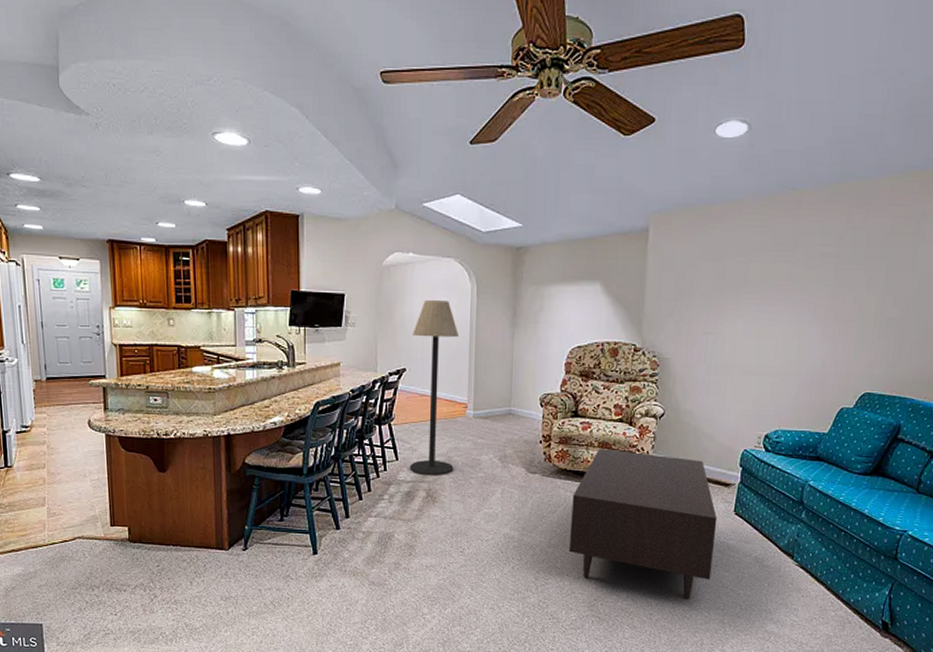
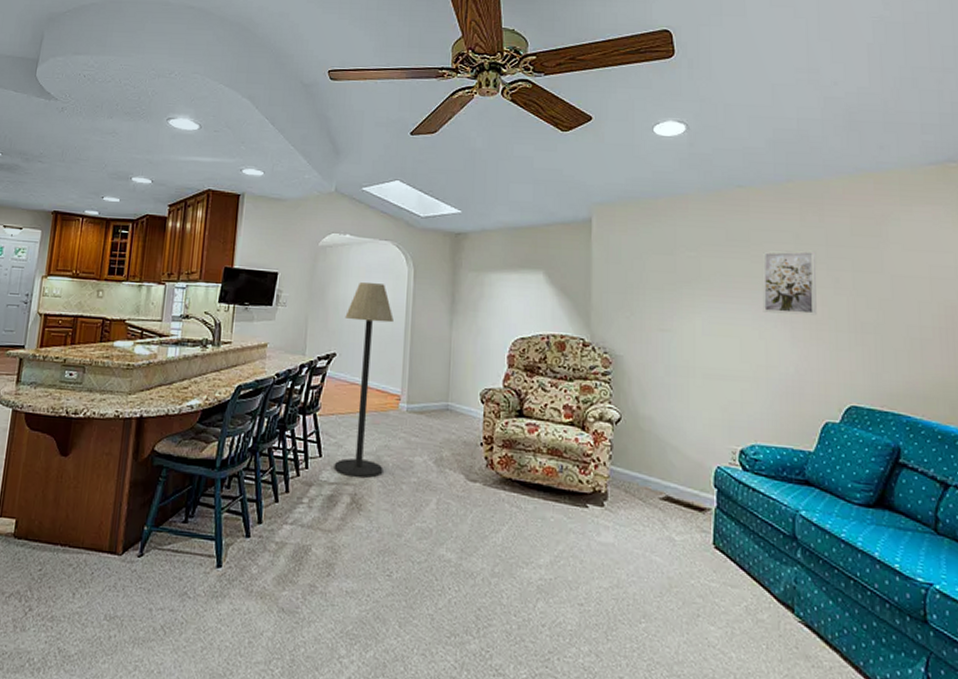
coffee table: present [568,449,718,599] -> none [516,456,694,660]
wall art: none [800,251,857,314] -> present [762,250,817,316]

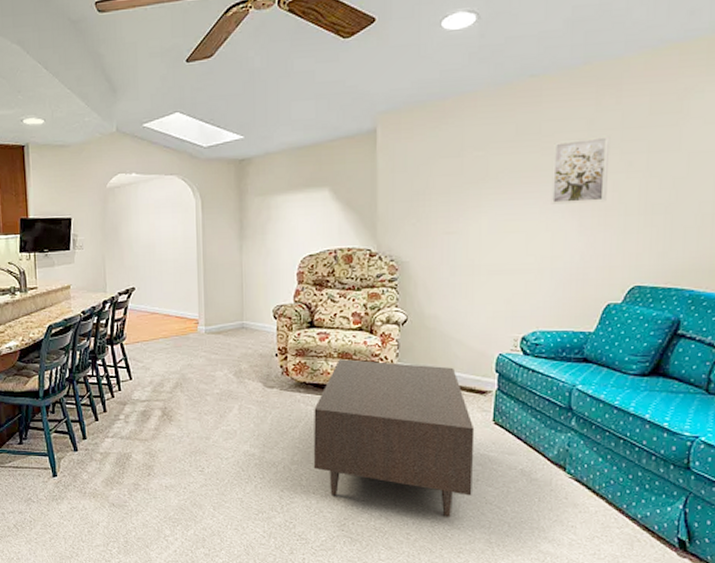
floor lamp: present [333,282,394,478] -> none [139,218,188,395]
coffee table: none [516,456,694,660] -> present [313,359,475,517]

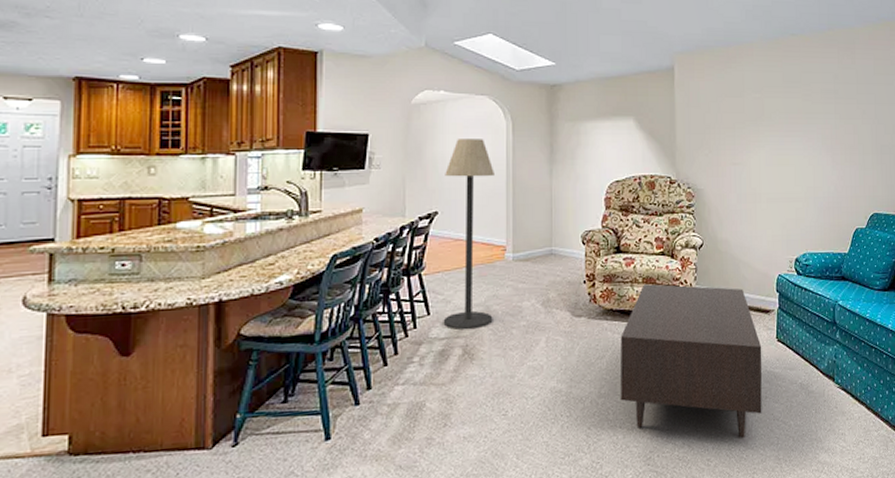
floor lamp: none [139,218,188,395] -> present [443,139,494,330]
wall art: present [551,135,611,205] -> none [810,88,850,142]

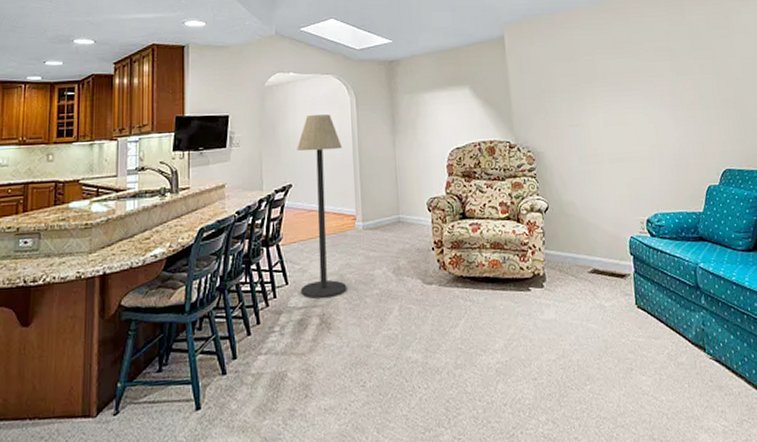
coffee table: present [620,284,762,438] -> none [472,249,629,415]

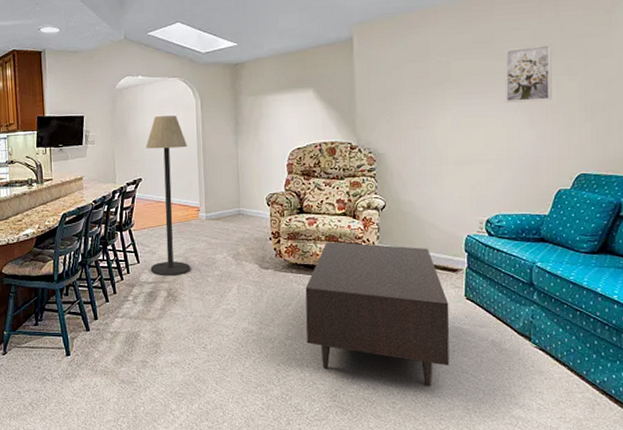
coffee table: none [472,249,629,415] -> present [305,242,450,386]
wall art: none [643,44,690,100] -> present [504,43,553,103]

